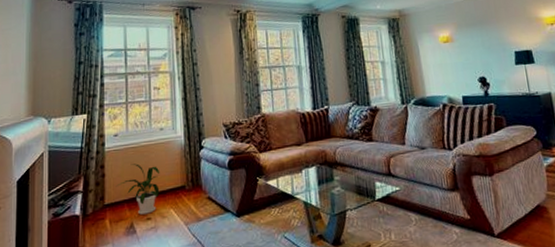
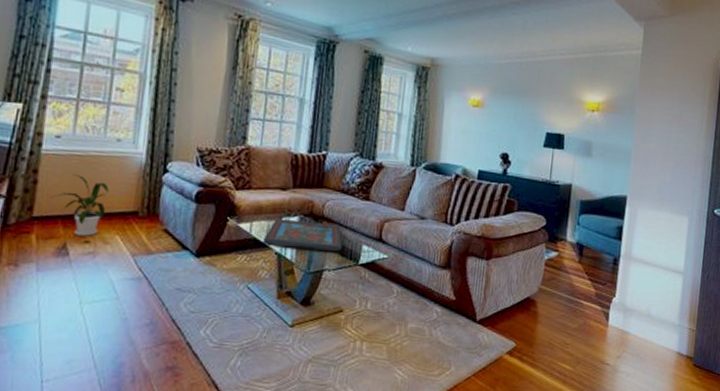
religious icon: none [290,167,358,197] -> present [264,218,343,253]

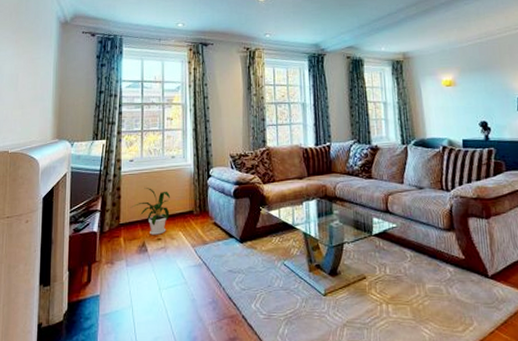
religious icon: present [264,218,343,253] -> none [291,202,356,228]

